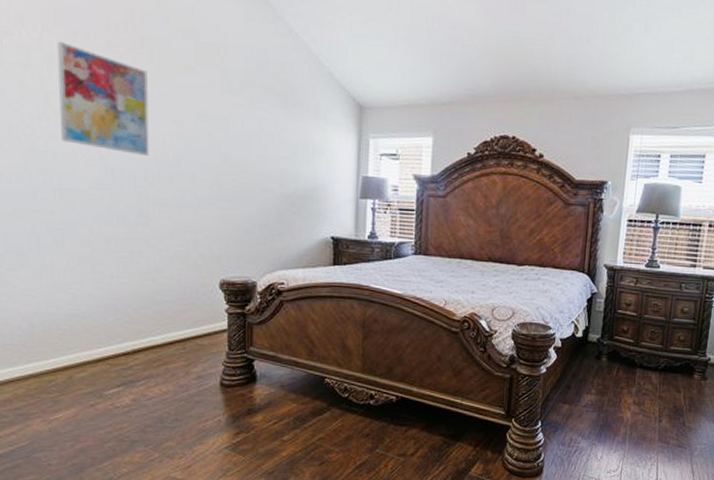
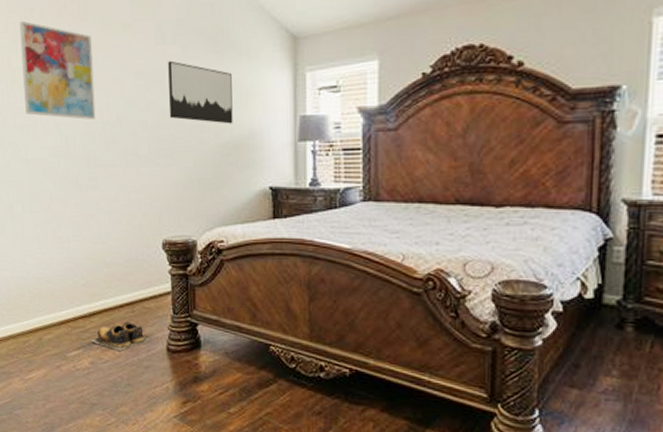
shoes: none [132,358,204,388] -> present [90,321,152,352]
wall art: none [232,109,299,177] -> present [168,60,233,124]

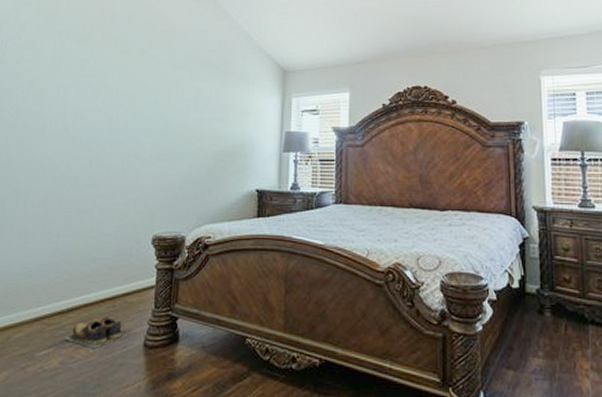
wall art: present [19,20,96,120] -> none [37,40,111,126]
wall art: present [168,60,233,124] -> none [172,81,231,135]

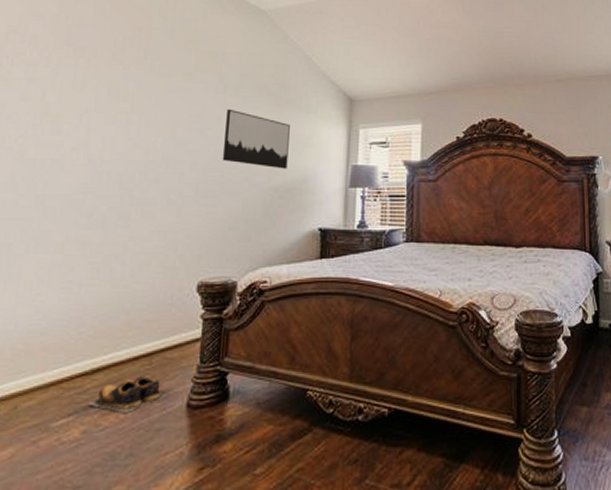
wall art: none [172,81,231,135] -> present [222,108,290,169]

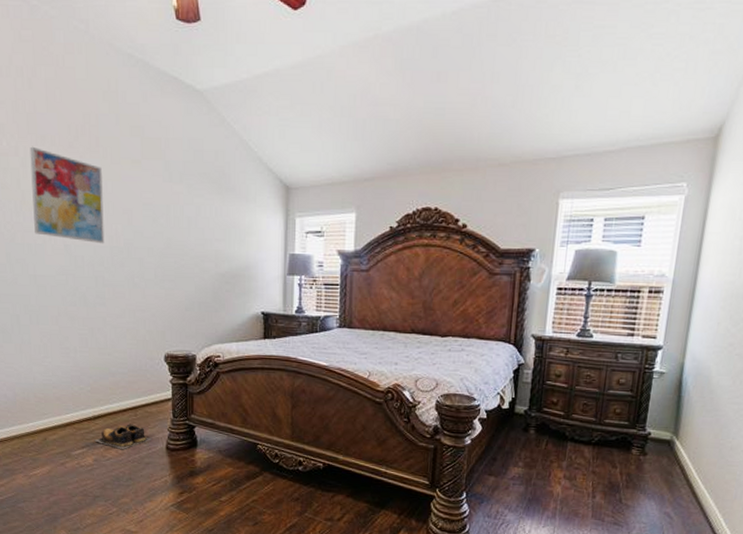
wall art: none [53,57,147,159] -> present [29,146,105,244]
wall art: present [222,108,290,169] -> none [174,197,232,257]

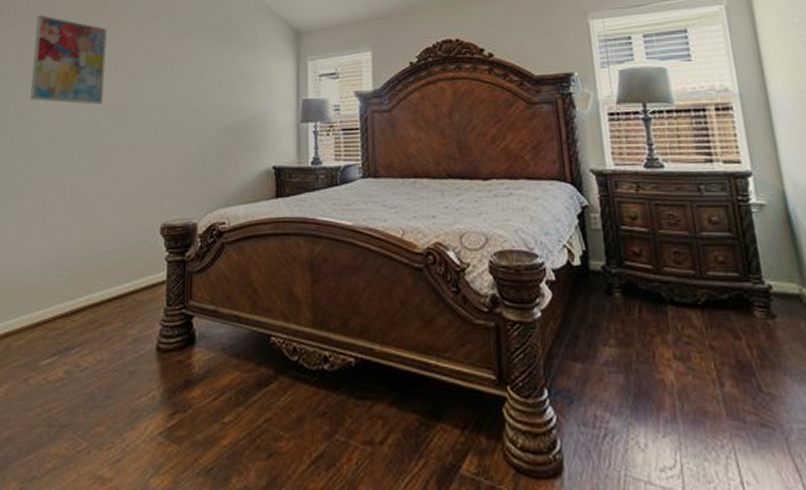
shoes: present [94,424,152,450] -> none [68,318,140,356]

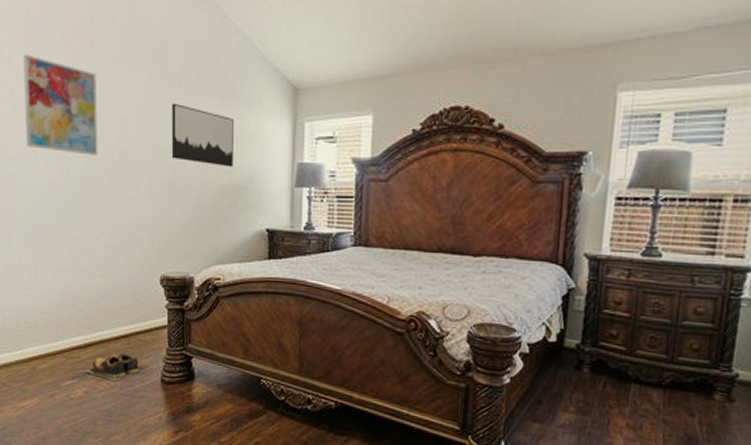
shoes: none [68,318,140,356] -> present [84,353,146,382]
wall art: none [177,50,239,108] -> present [171,103,234,167]

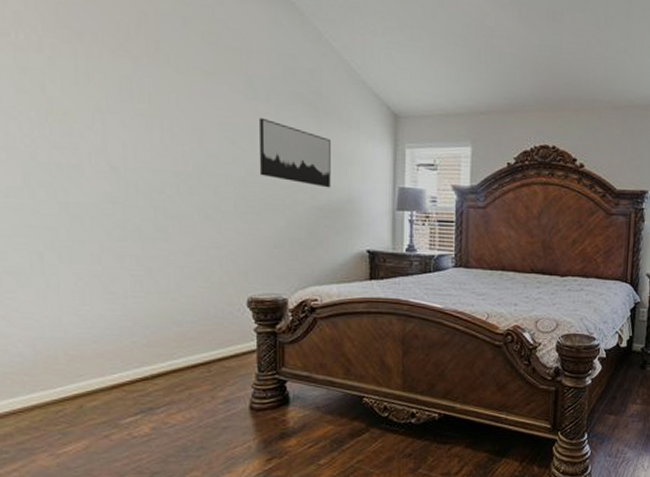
wall art: present [23,54,98,157] -> none [59,43,167,168]
shoes: present [84,353,146,382] -> none [151,382,232,414]

